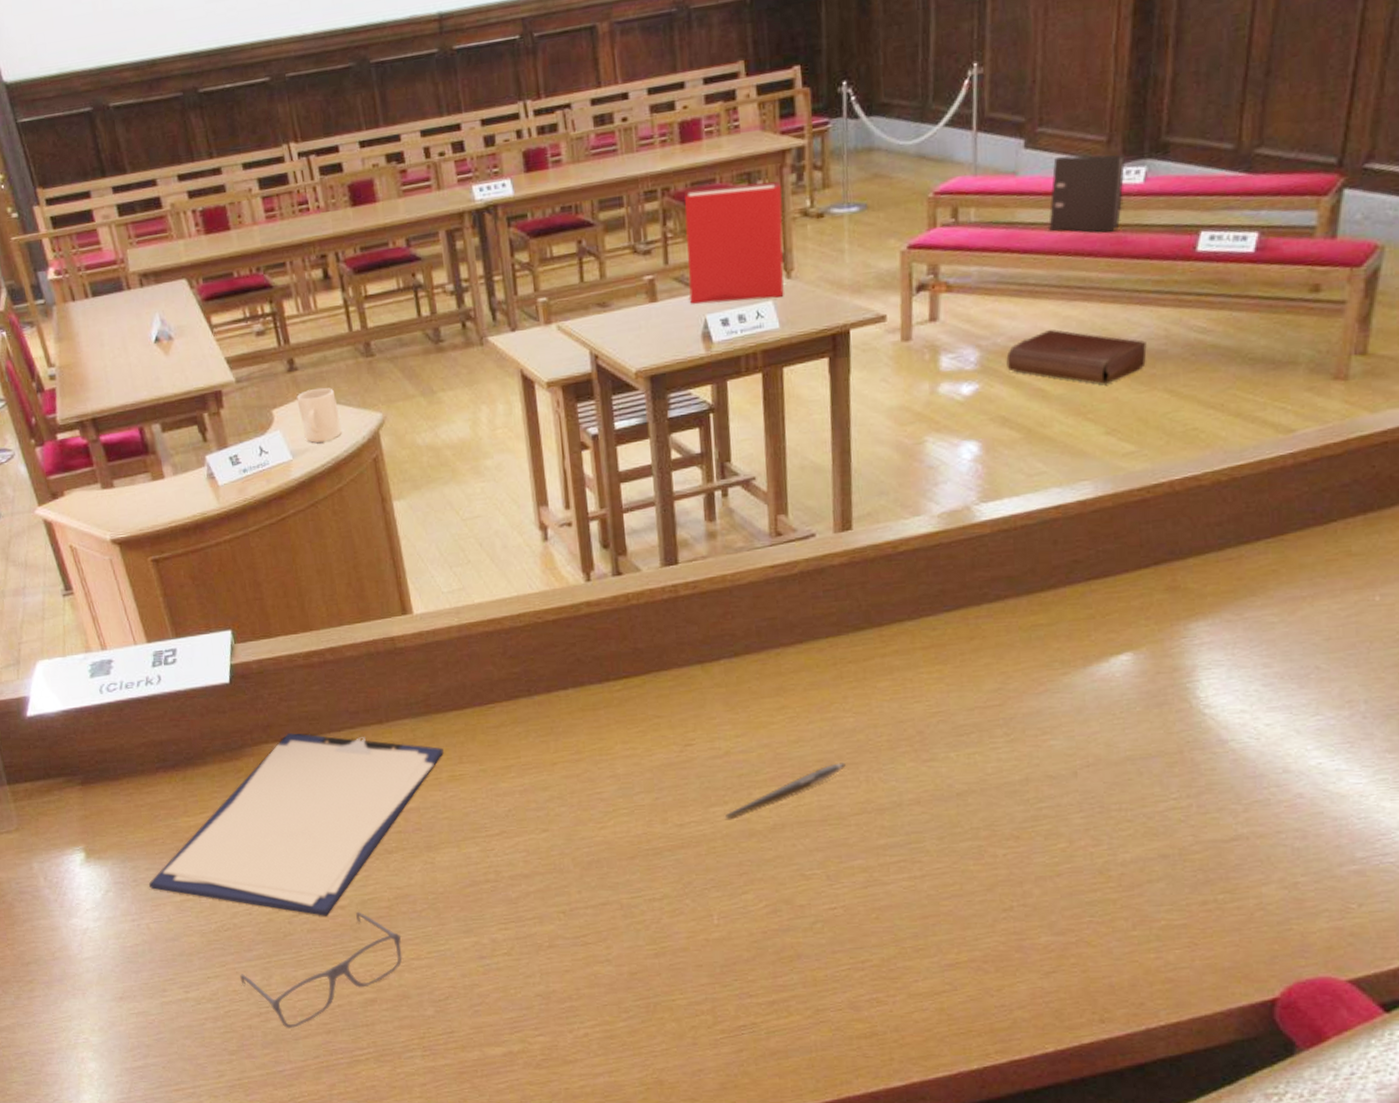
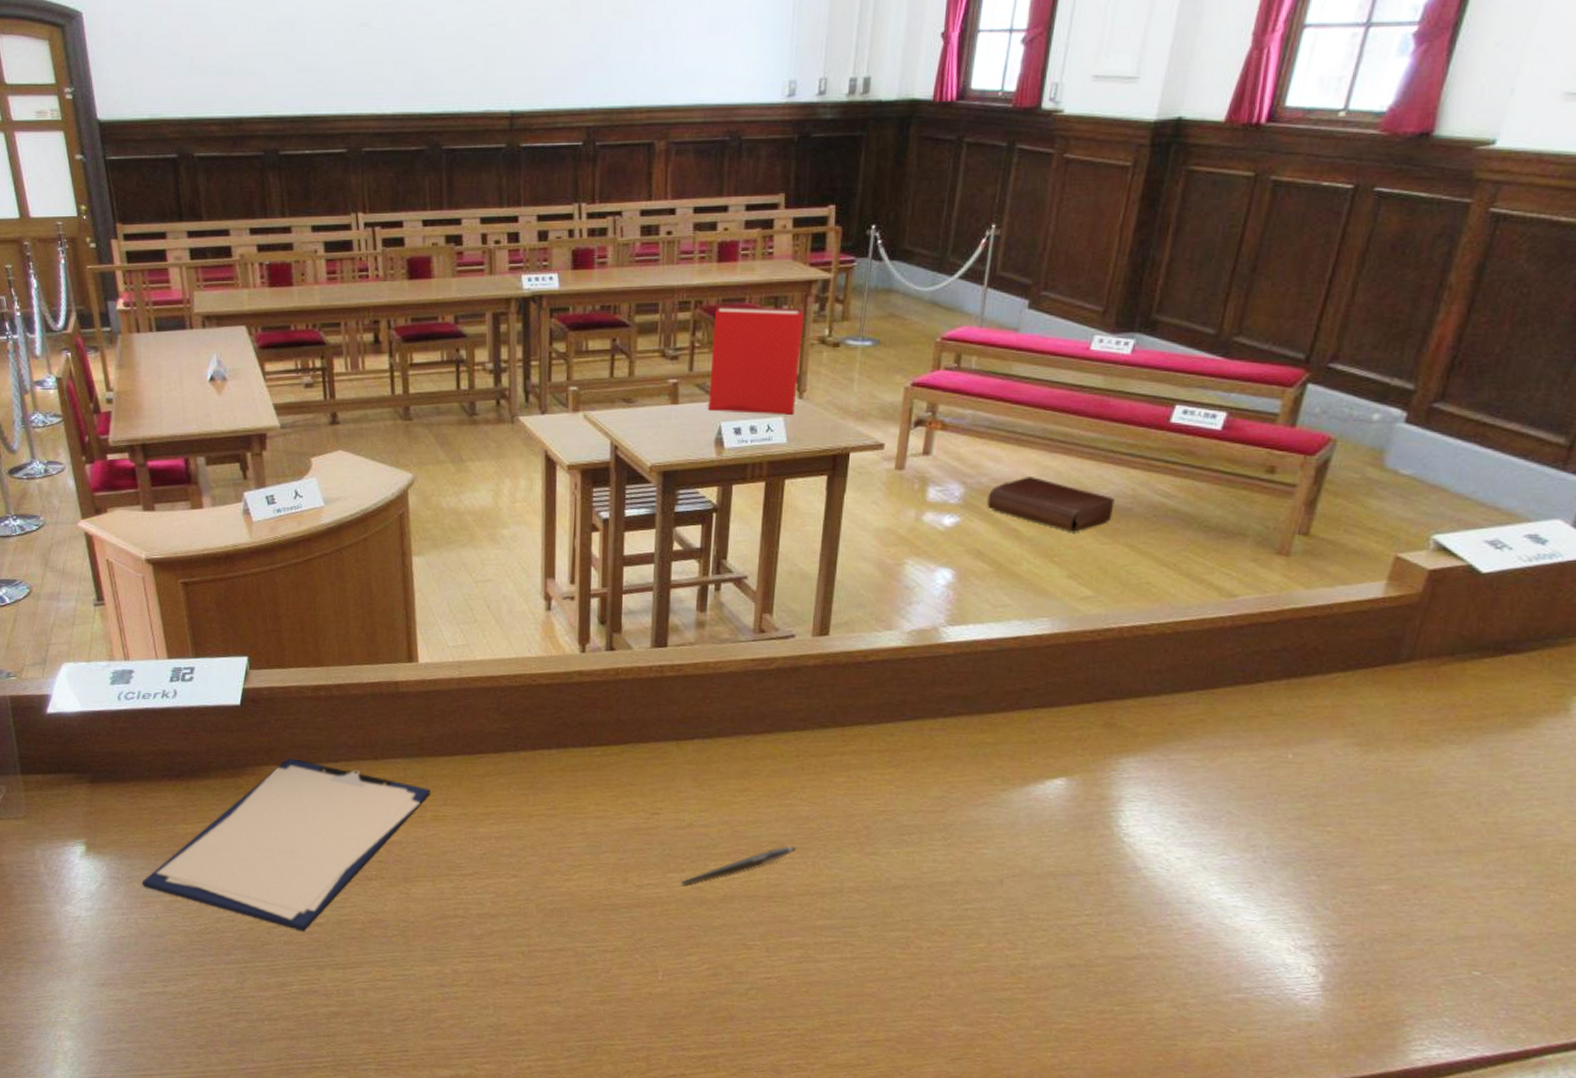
eyeglasses: present [240,911,403,1029] -> none [216,930,371,1031]
cup: present [296,387,342,443] -> none [335,443,373,493]
binder: present [1049,154,1126,233] -> none [1041,320,1118,395]

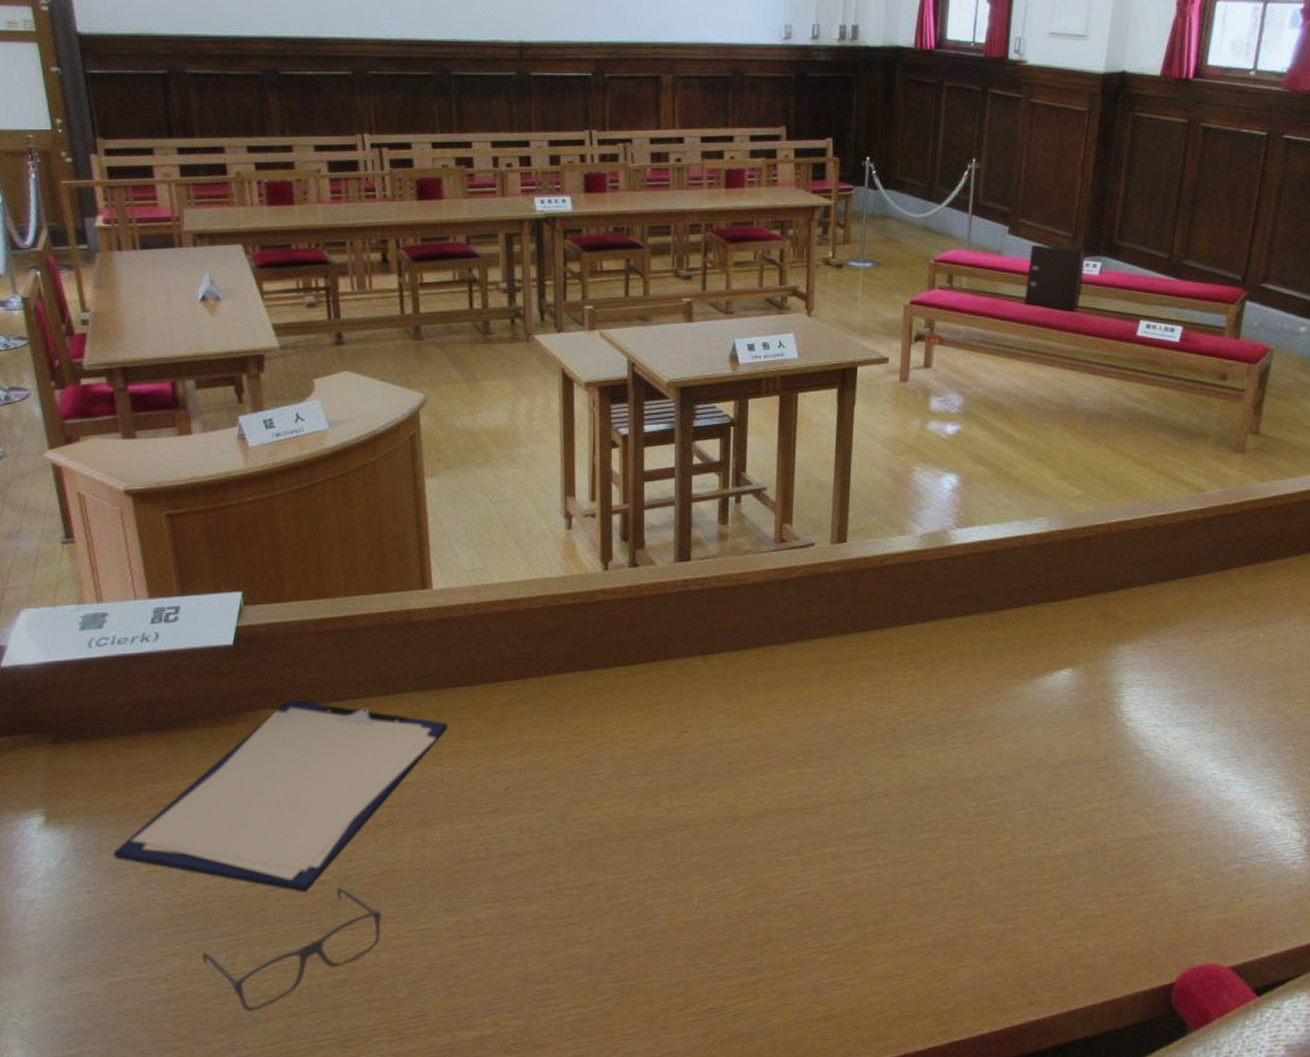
eyeglasses: none [216,930,371,1031] -> present [202,887,383,1012]
pen: present [681,846,796,885] -> none [713,755,825,804]
book: present [707,306,805,415] -> none [721,229,809,331]
briefcase: present [987,477,1115,532] -> none [984,386,1095,436]
binder: none [1041,320,1118,395] -> present [1024,244,1086,311]

